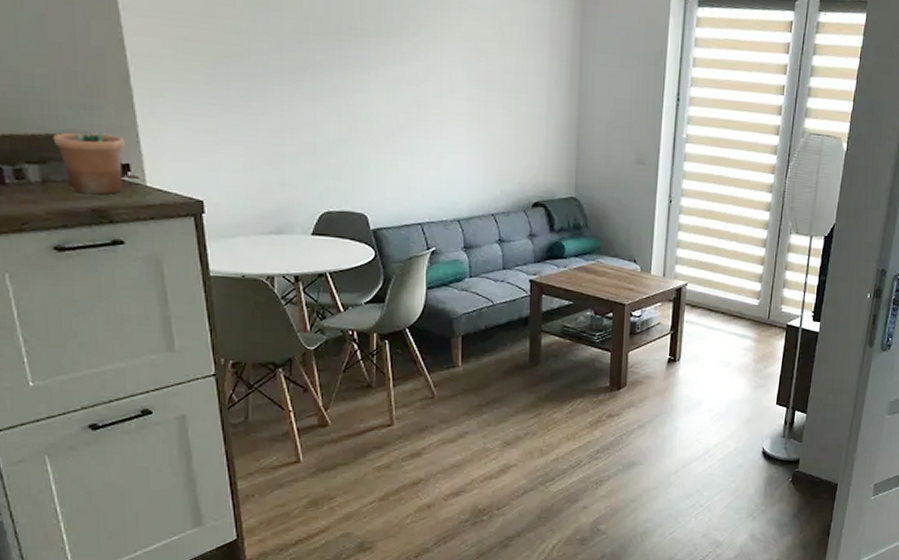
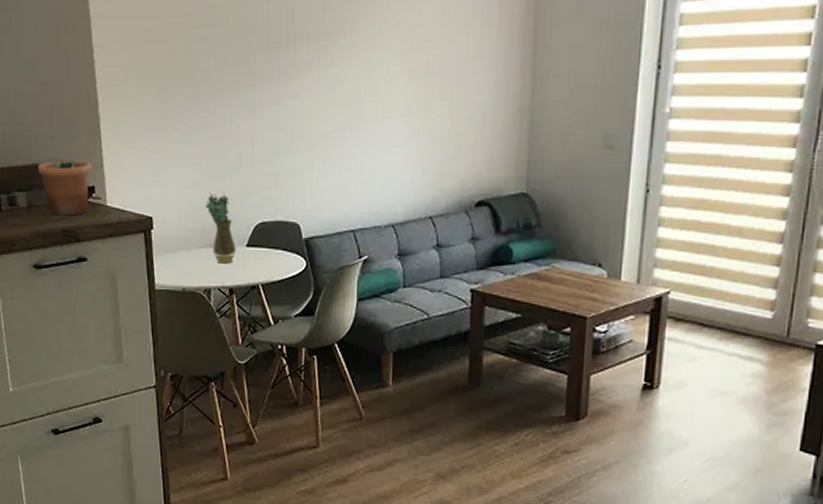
vase: none [264,179,301,251] -> present [205,192,237,264]

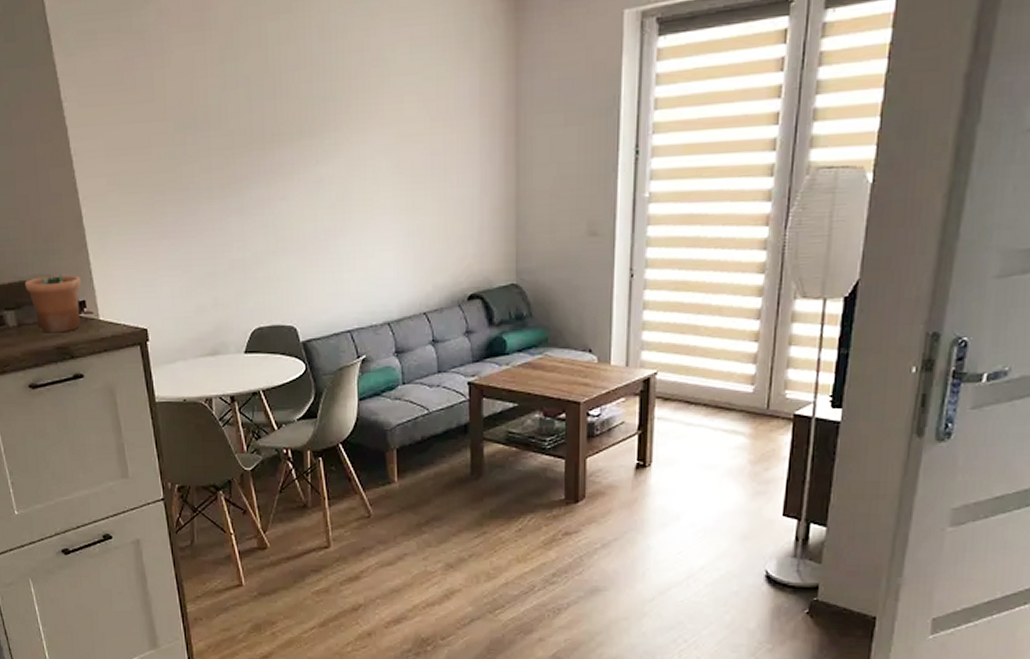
vase: present [205,192,237,264] -> none [200,300,235,372]

